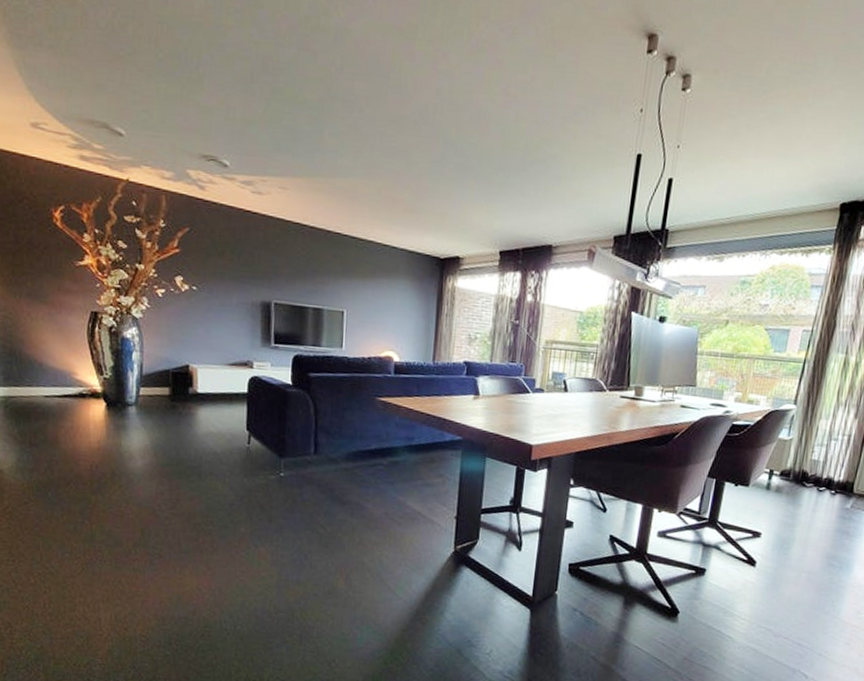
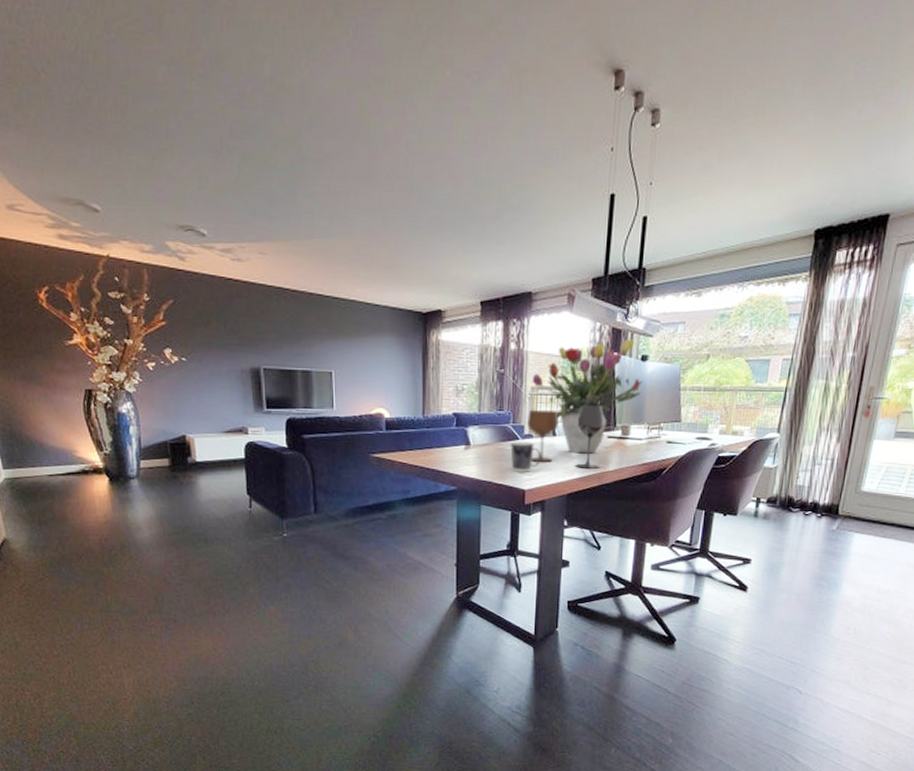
mug: none [519,394,551,428] -> present [510,441,541,473]
wine glass: none [539,363,572,418] -> present [527,409,559,462]
flower arrangement: none [546,299,660,413] -> present [532,339,643,454]
wineglass: none [585,362,618,429] -> present [575,405,604,469]

